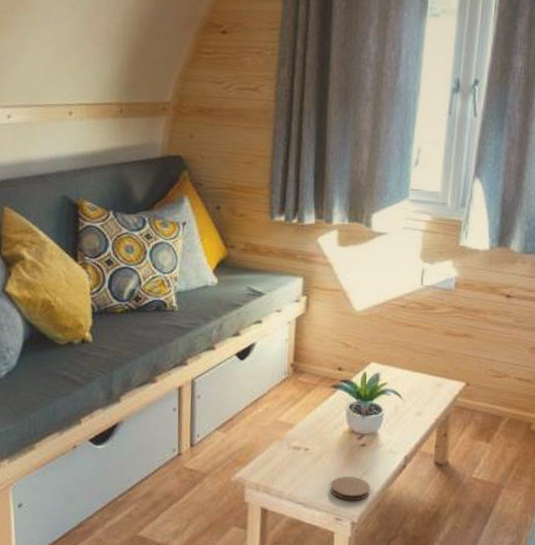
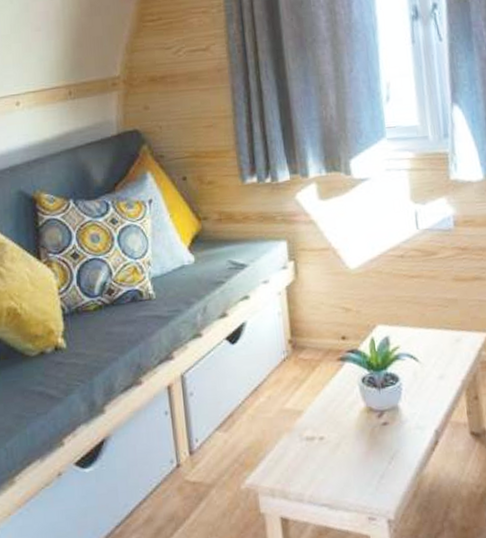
coaster: present [330,476,370,501] -> none [356,463,403,494]

